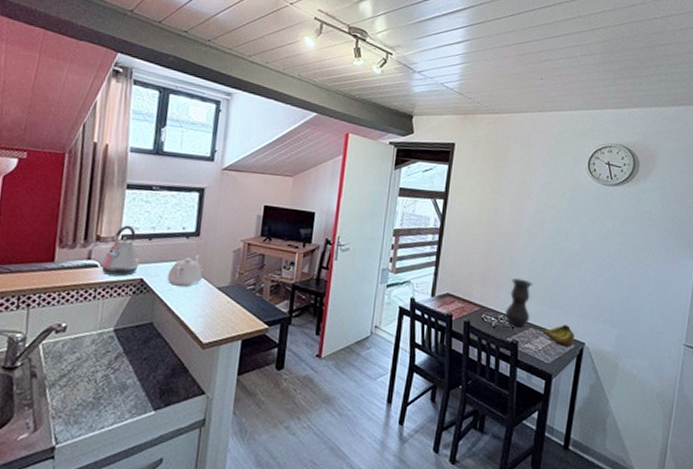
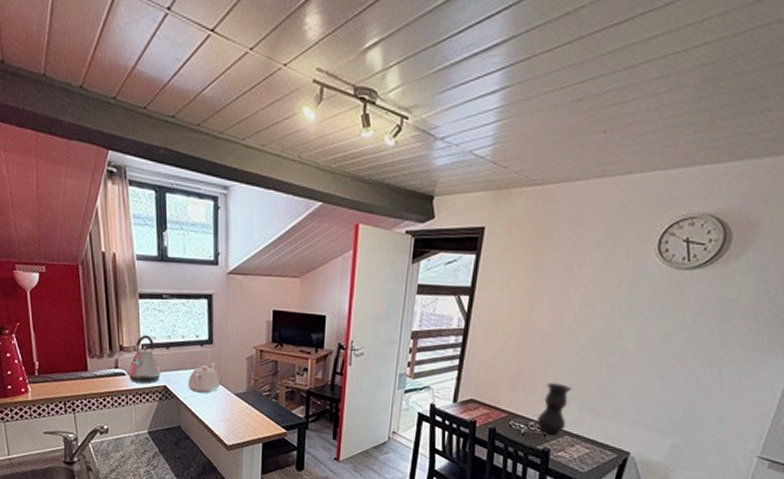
fruit: present [543,325,574,347] -> none [580,433,618,457]

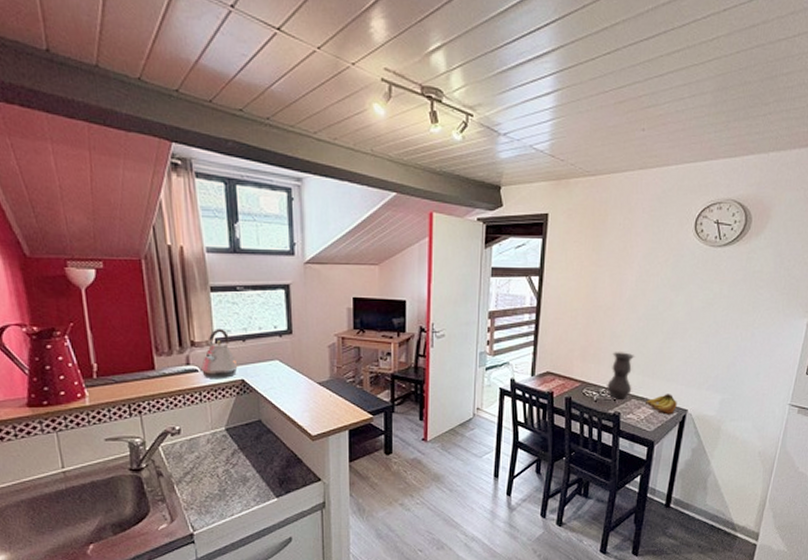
teapot: present [188,362,220,393] -> none [267,352,301,384]
fruit: none [580,433,618,457] -> present [646,394,677,415]

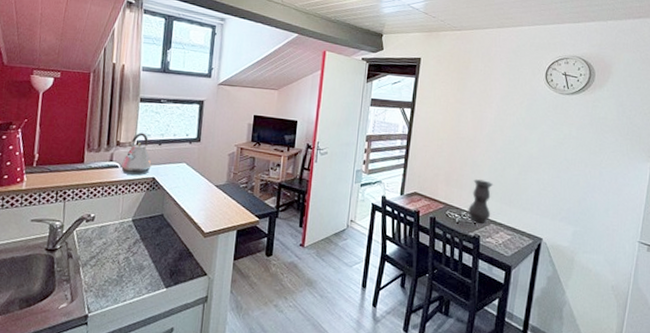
fruit: present [646,394,677,415] -> none [503,221,533,242]

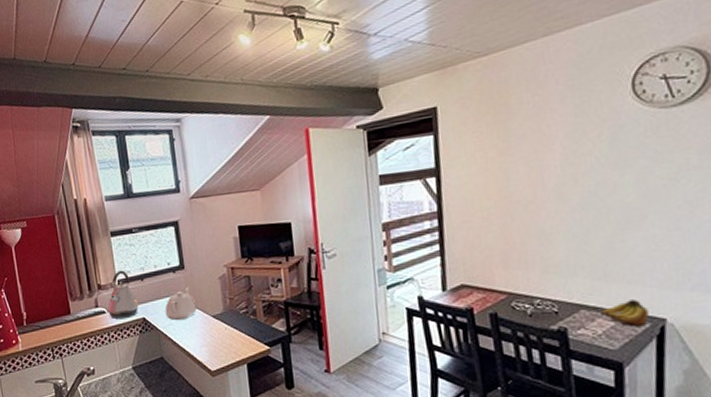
teapot: none [174,157,204,185] -> present [165,287,196,320]
vase: present [468,179,494,223] -> none [542,252,579,312]
fruit: none [503,221,533,242] -> present [601,299,649,327]

